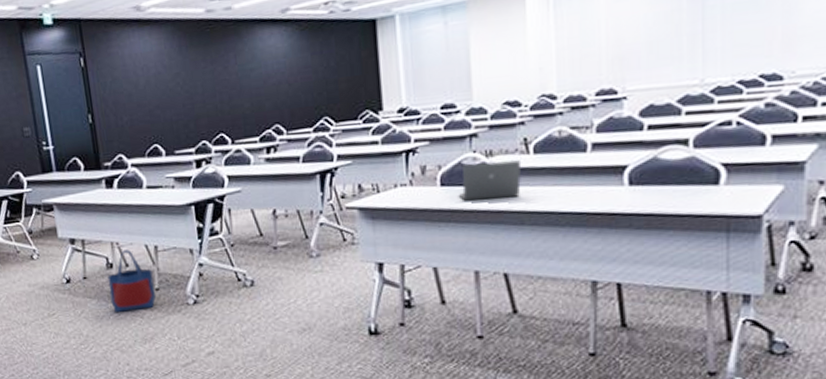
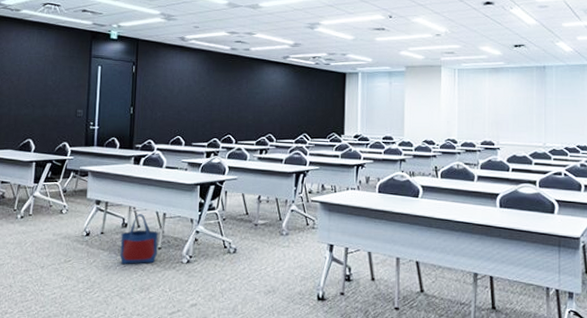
laptop: present [459,159,522,201] -> none [390,179,433,207]

